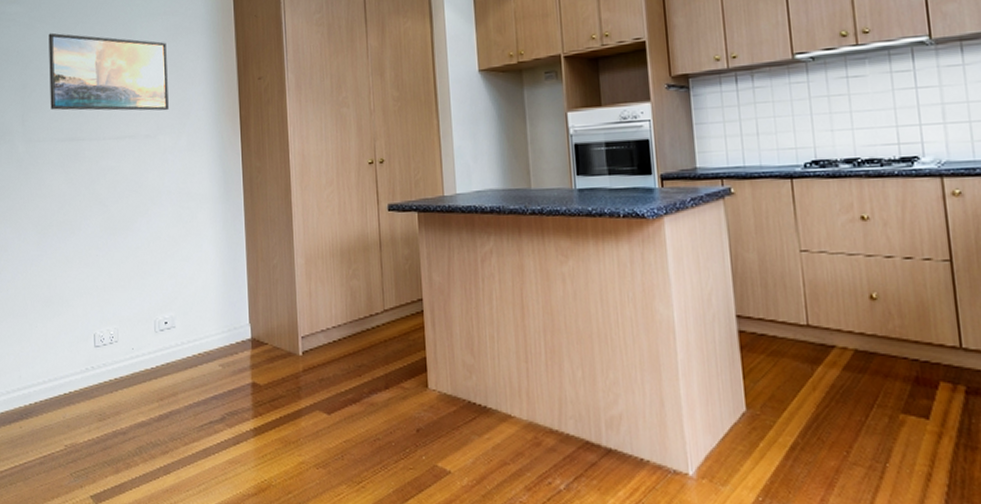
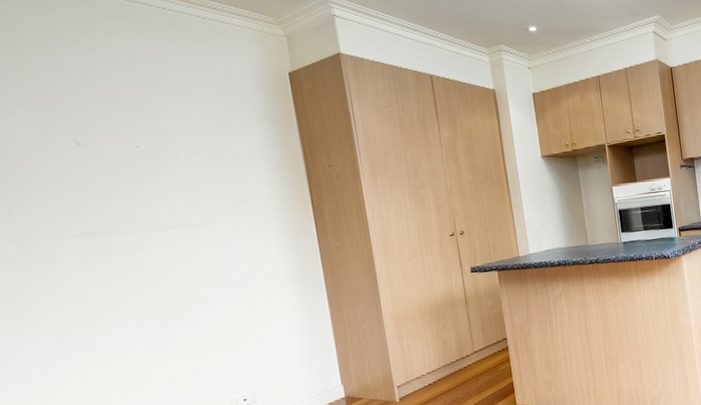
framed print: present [48,33,169,111] -> none [37,119,223,205]

